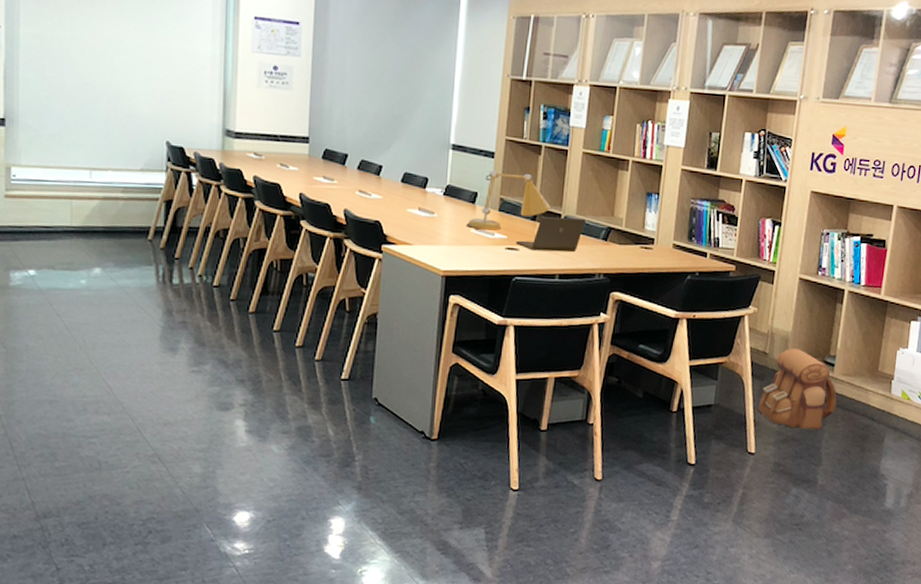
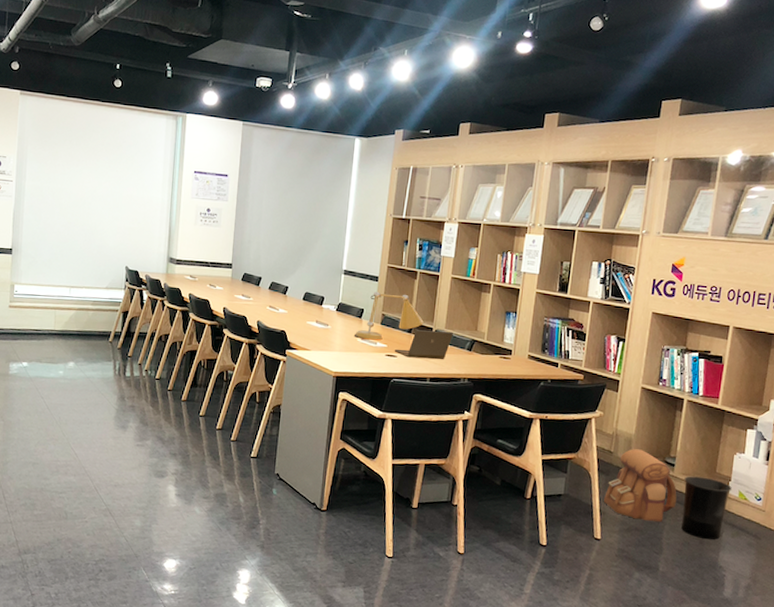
waste bin: none [841,376,895,445] -> present [681,476,732,539]

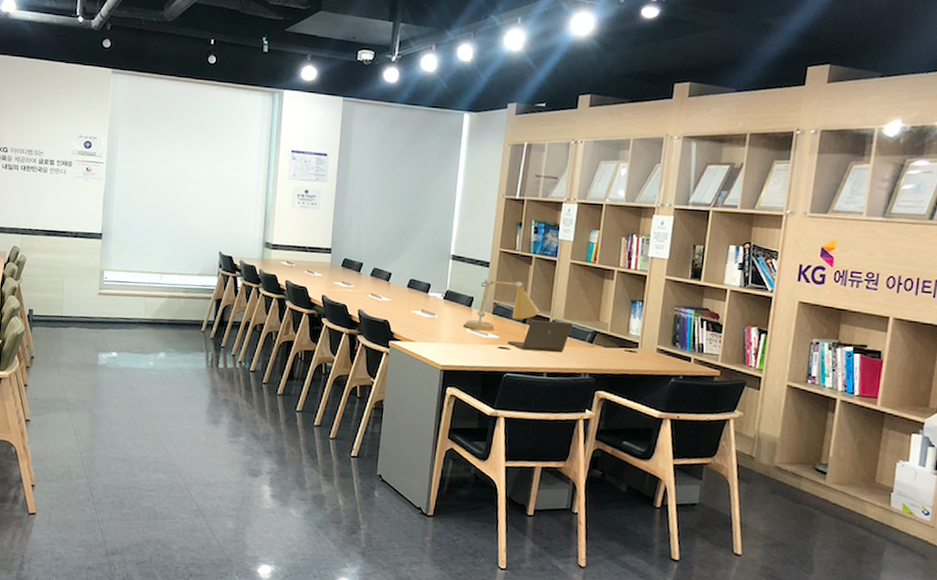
backpack: present [604,449,677,523] -> none [745,454,830,538]
waste bin: present [681,476,732,539] -> none [835,485,894,558]

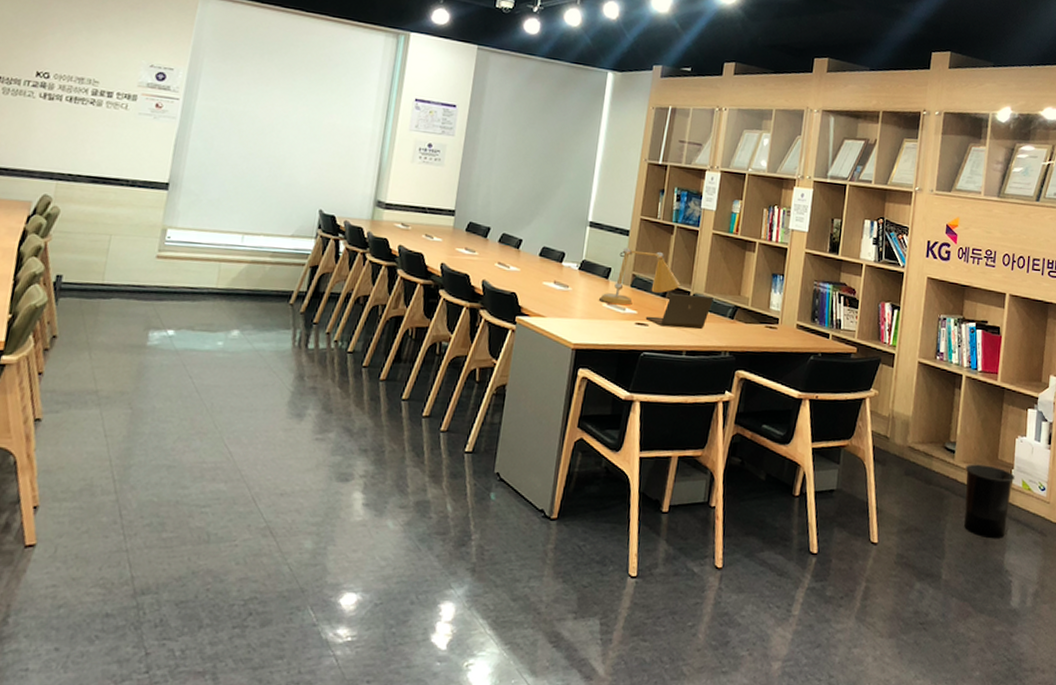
waste bin: none [835,485,894,558] -> present [964,464,1015,538]

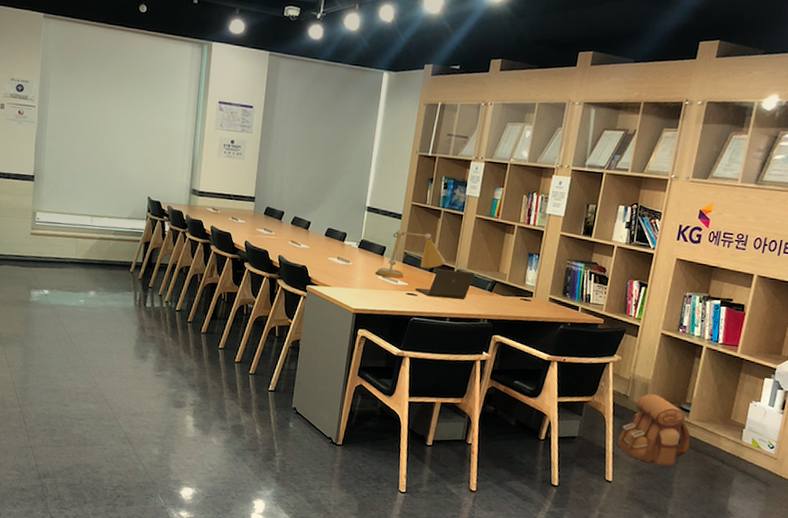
backpack: none [881,433,958,520] -> present [617,394,691,467]
waste bin: present [964,464,1015,538] -> none [692,422,746,485]

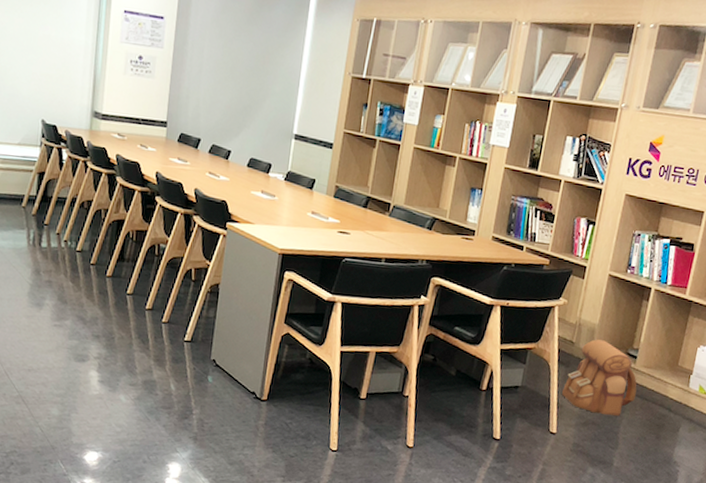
table lamp: present [376,229,446,279] -> none [304,160,381,215]
laptop: present [415,269,475,300] -> none [347,205,413,239]

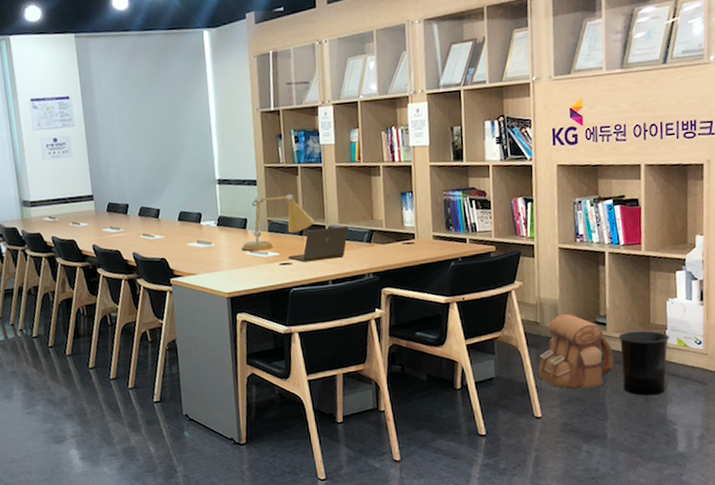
table lamp: none [304,160,381,215] -> present [242,194,315,251]
laptop: none [347,205,413,239] -> present [288,225,349,263]
waste bin: none [639,369,693,434] -> present [618,330,669,396]

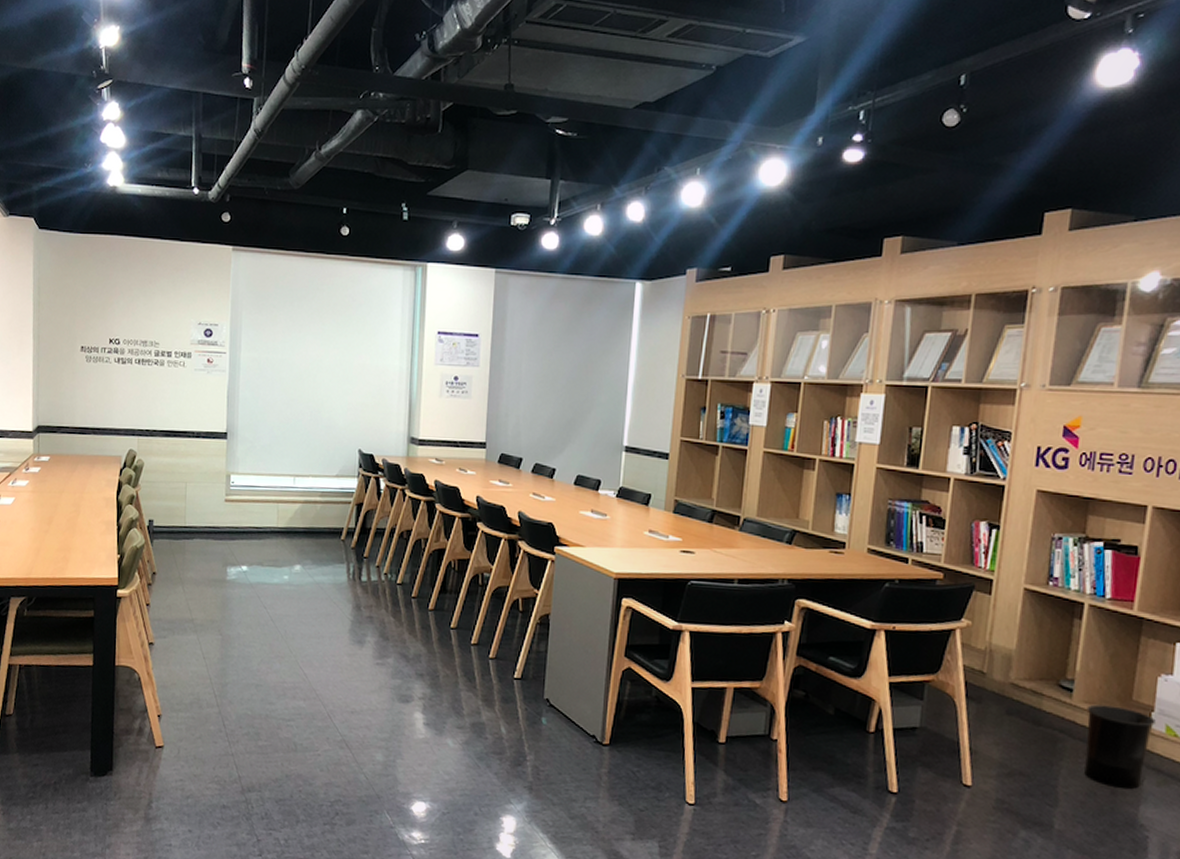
table lamp: present [242,194,315,251] -> none [640,472,729,533]
laptop: present [288,225,349,263] -> none [691,519,767,557]
backpack: present [538,314,614,389] -> none [975,668,1077,766]

